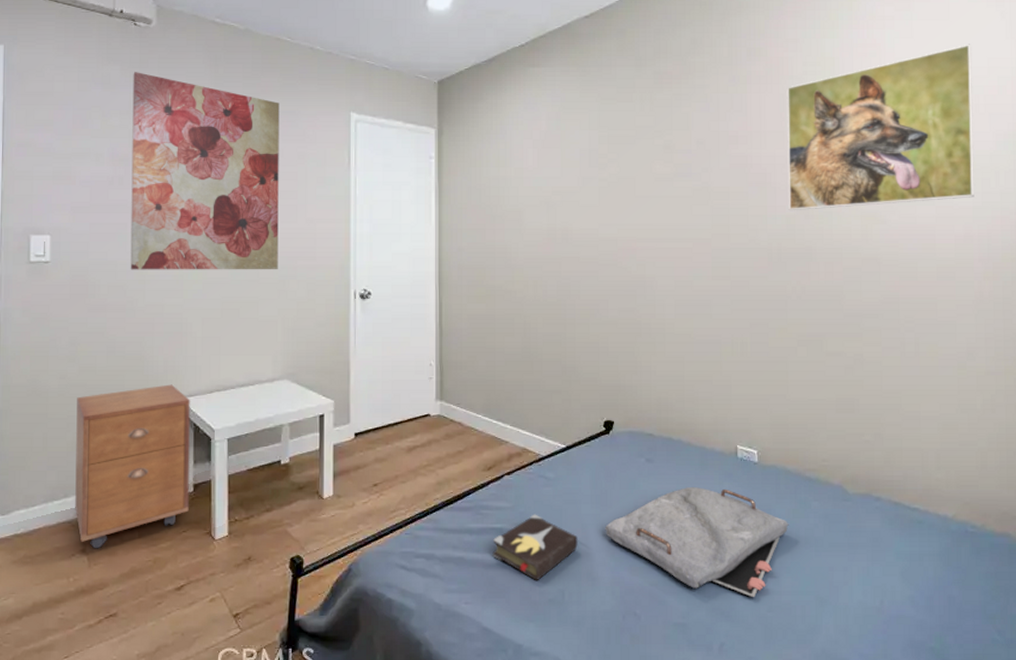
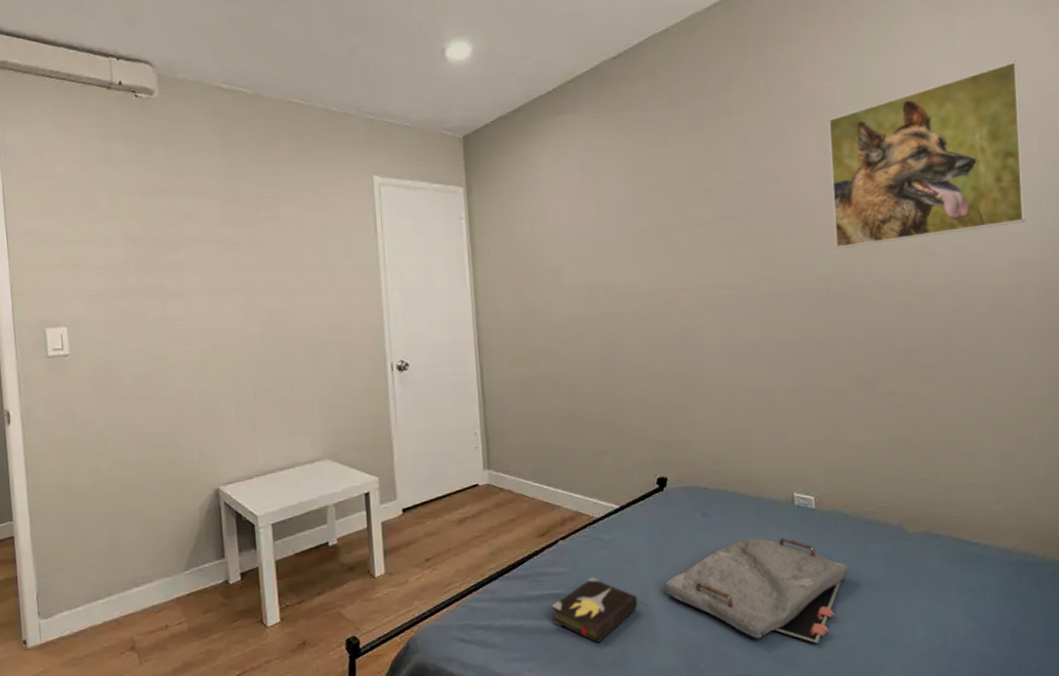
cabinet: present [75,384,190,549] -> none [111,473,238,646]
wall art: present [130,72,280,270] -> none [139,147,310,358]

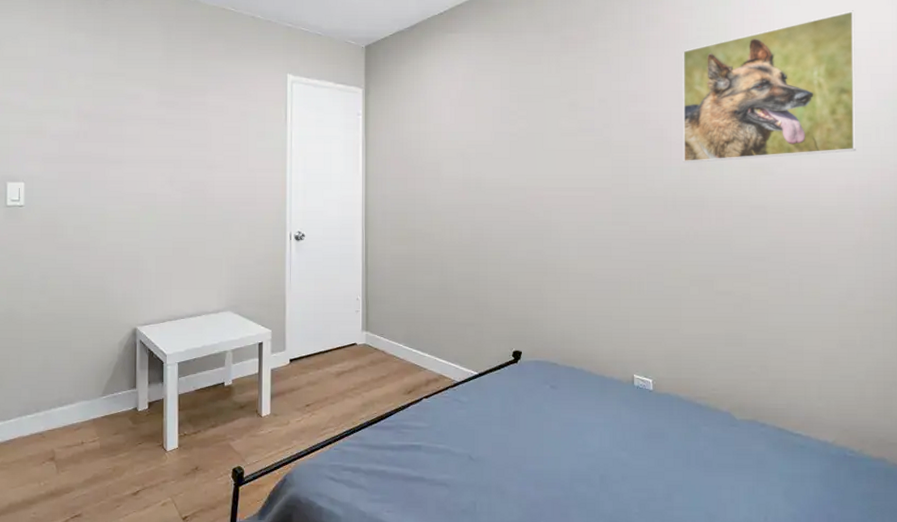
hardback book: present [551,577,638,644] -> none [411,433,488,494]
serving tray: present [664,537,850,643] -> none [513,411,681,511]

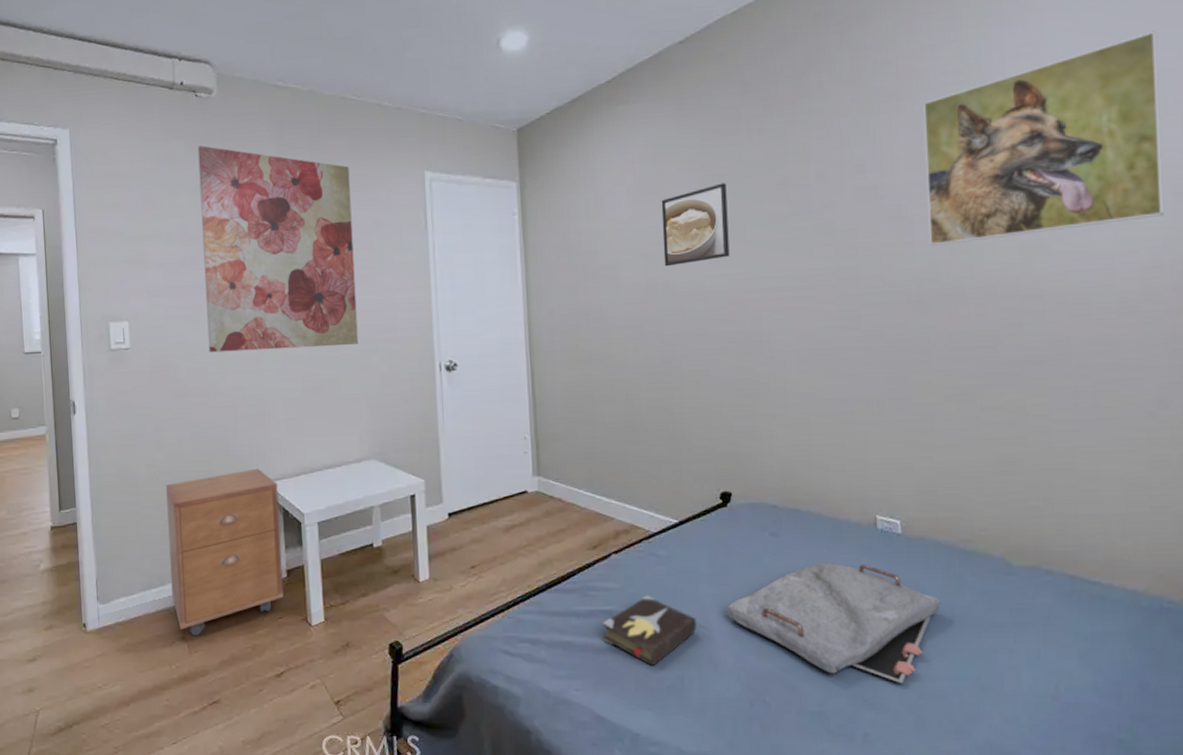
cabinet: none [45,314,145,458] -> present [166,468,284,636]
wall art: none [93,39,224,214] -> present [198,145,358,353]
hardback book: none [411,433,488,494] -> present [602,595,697,667]
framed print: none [477,102,529,166] -> present [661,183,730,267]
serving tray: none [513,411,681,511] -> present [726,562,941,683]

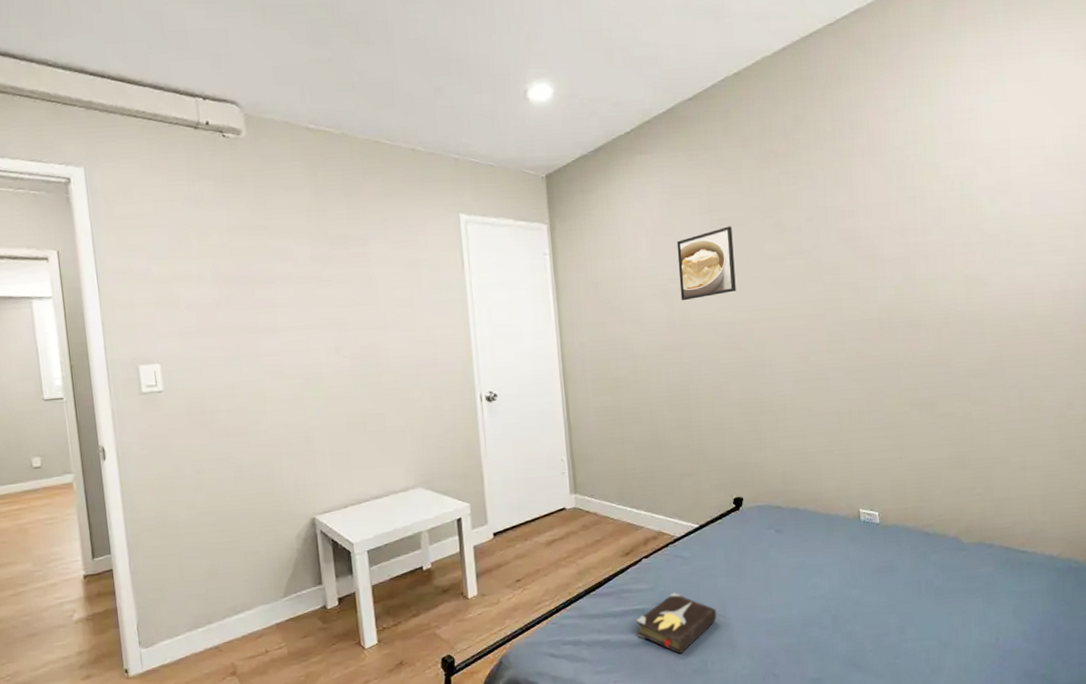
cabinet: present [166,468,284,636] -> none [209,503,336,671]
wall art: present [198,145,358,353] -> none [227,186,401,393]
serving tray: present [726,562,941,683] -> none [741,550,911,648]
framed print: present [922,30,1164,246] -> none [889,103,1069,280]

